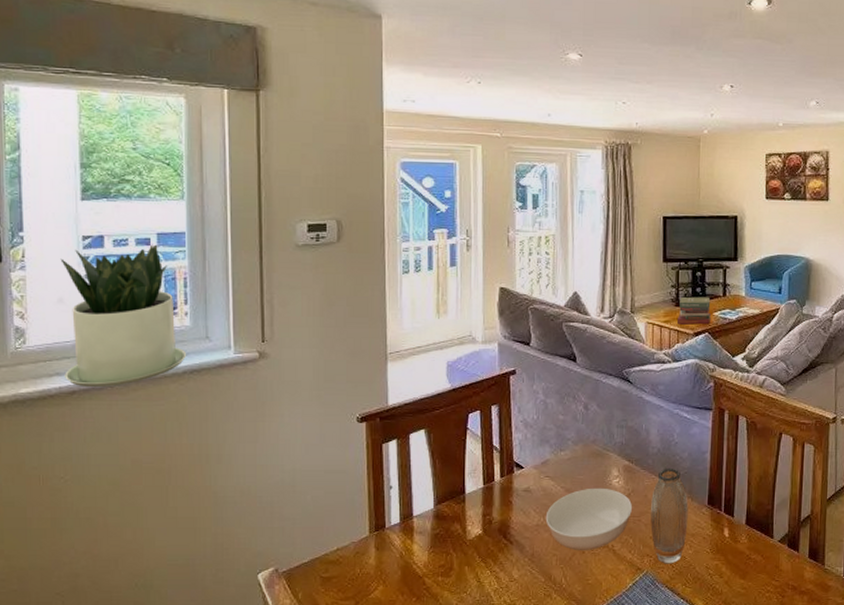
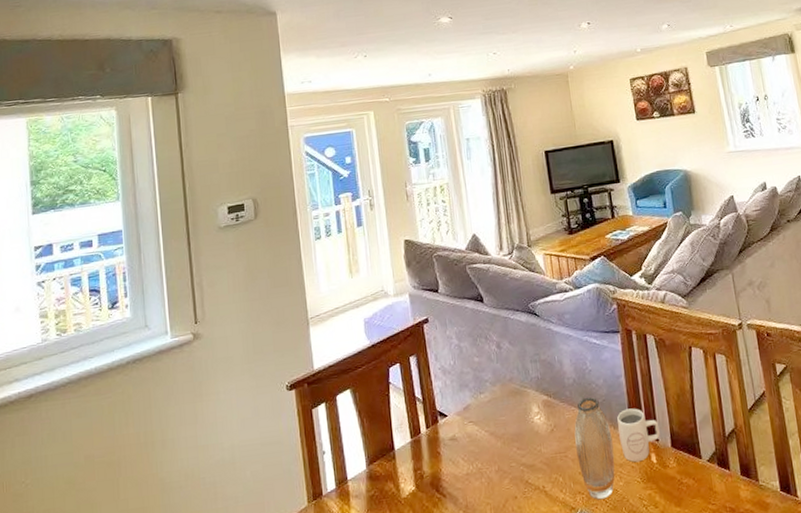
planter: present [60,244,187,388] -> none [16,245,129,390]
bowl: present [545,488,633,550] -> none [474,426,558,496]
books: present [678,296,712,325] -> none [571,221,605,252]
mug: none [695,484,737,534] -> present [617,408,660,463]

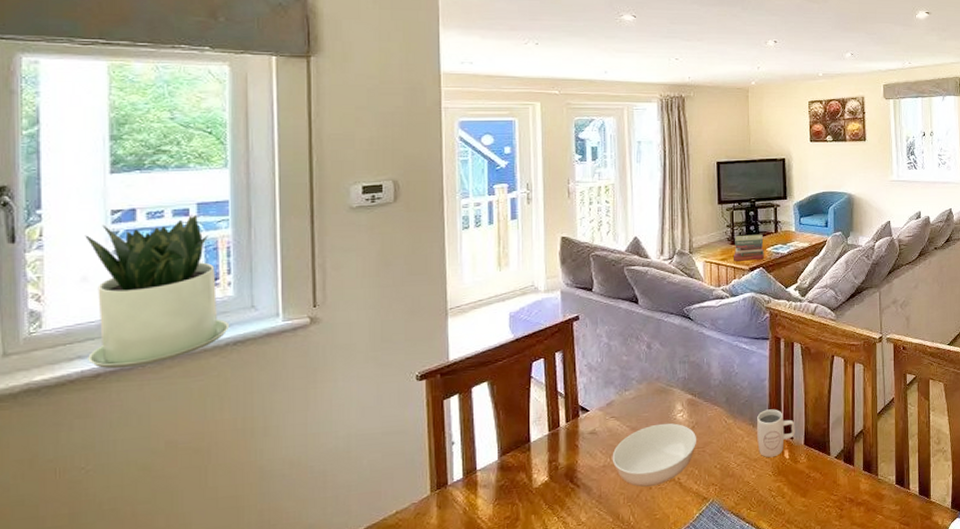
planter: none [16,245,129,390] -> present [85,214,230,369]
bowl: none [474,426,558,496] -> present [612,423,697,487]
books: none [571,221,605,252] -> present [734,234,765,261]
vase: present [574,397,615,500] -> none [715,397,750,491]

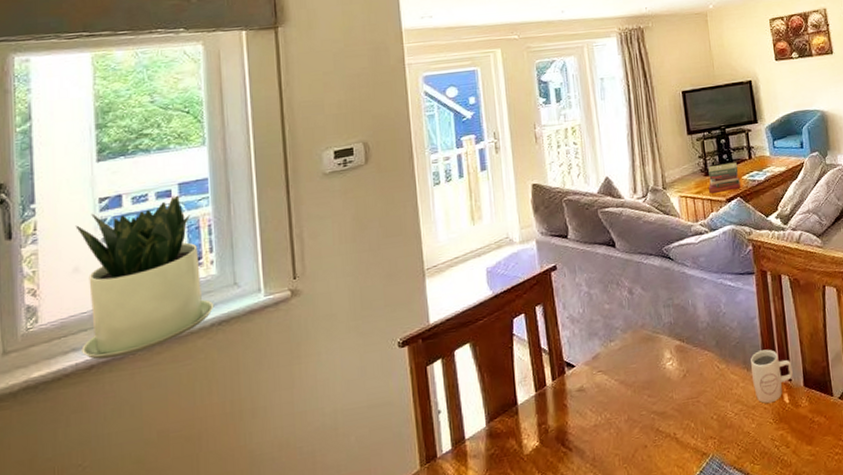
bowl: present [612,423,697,487] -> none [602,373,690,446]

